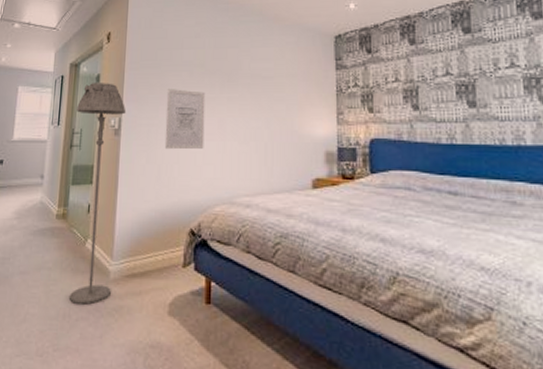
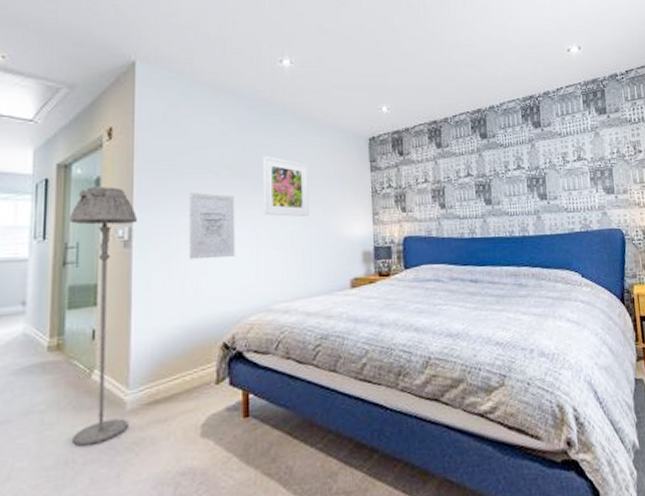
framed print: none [231,55,274,113] -> present [263,156,310,217]

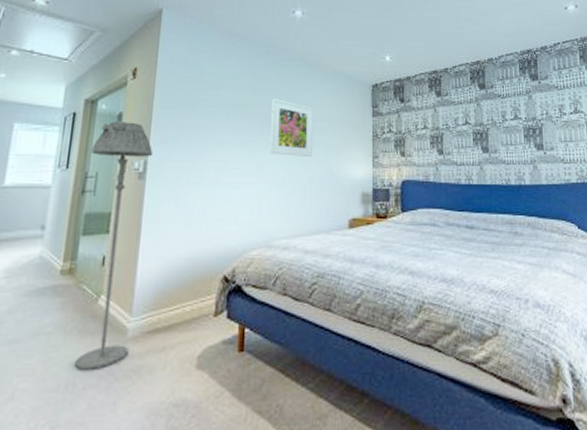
wall art: present [188,193,235,260] -> none [197,130,244,194]

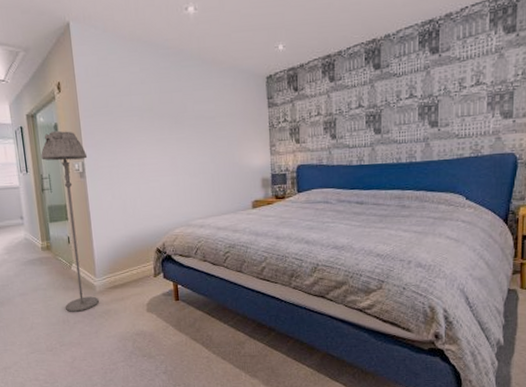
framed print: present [270,99,314,156] -> none [177,99,217,150]

